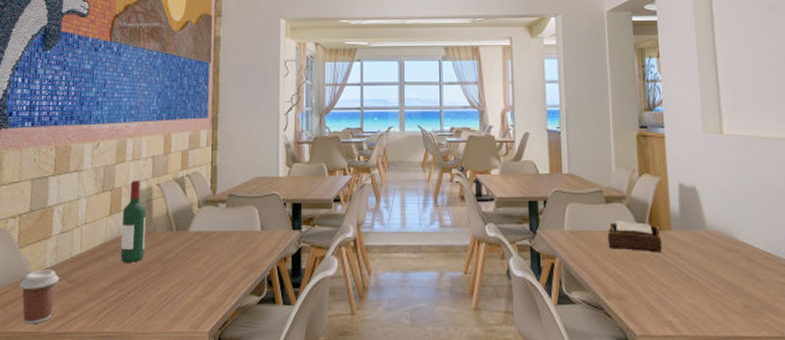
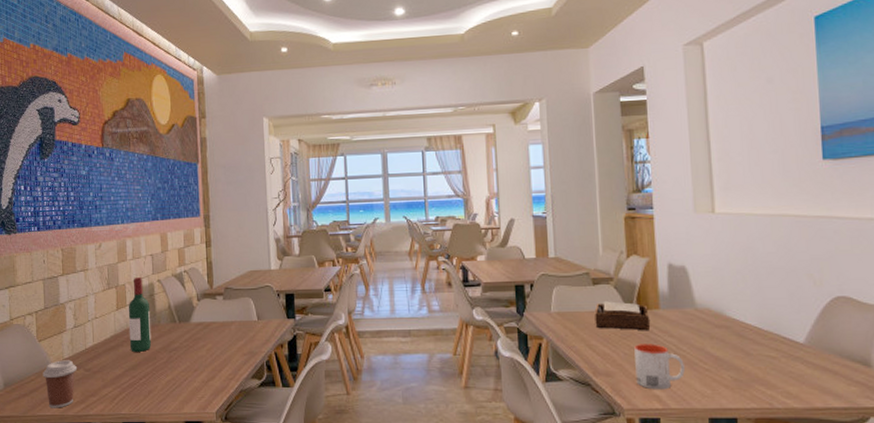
mug: none [647,266,697,315] -> present [634,344,685,390]

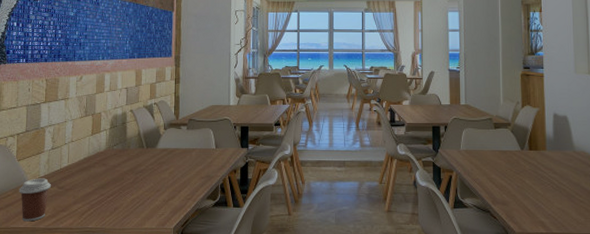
wine bottle: present [128,277,152,352] -> none [100,107,122,173]
napkin holder: present [594,301,651,331] -> none [495,142,539,168]
mug: present [634,344,685,390] -> none [525,178,564,217]

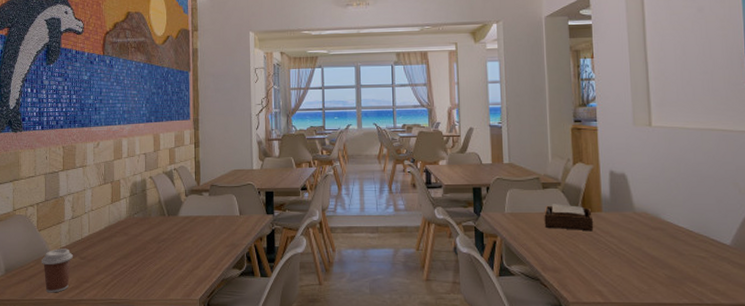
napkin holder: none [495,142,539,168] -> present [544,204,594,232]

